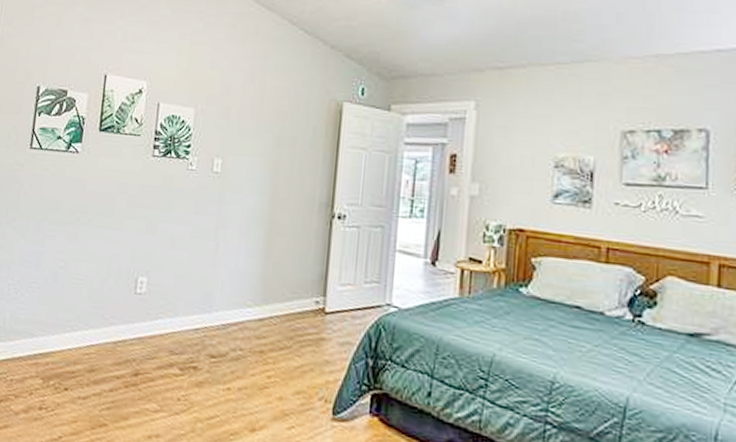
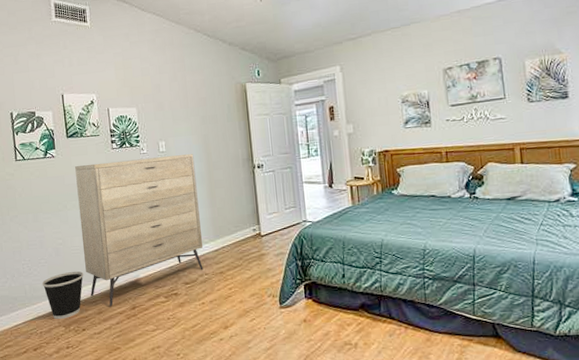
wastebasket: none [26,306,83,369] -> present [42,271,84,320]
dresser: none [84,170,256,366] -> present [75,154,204,307]

